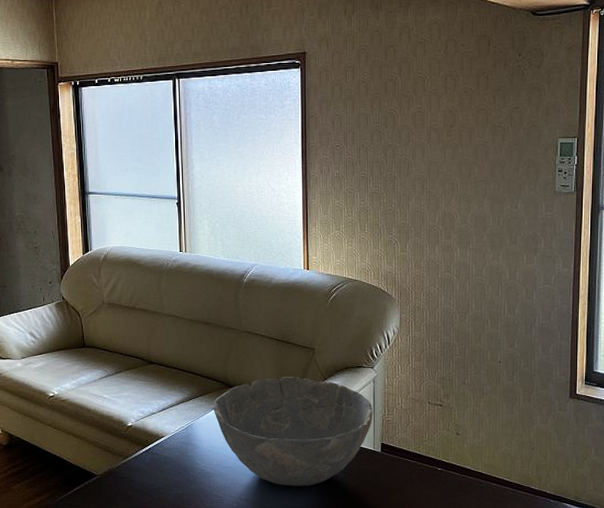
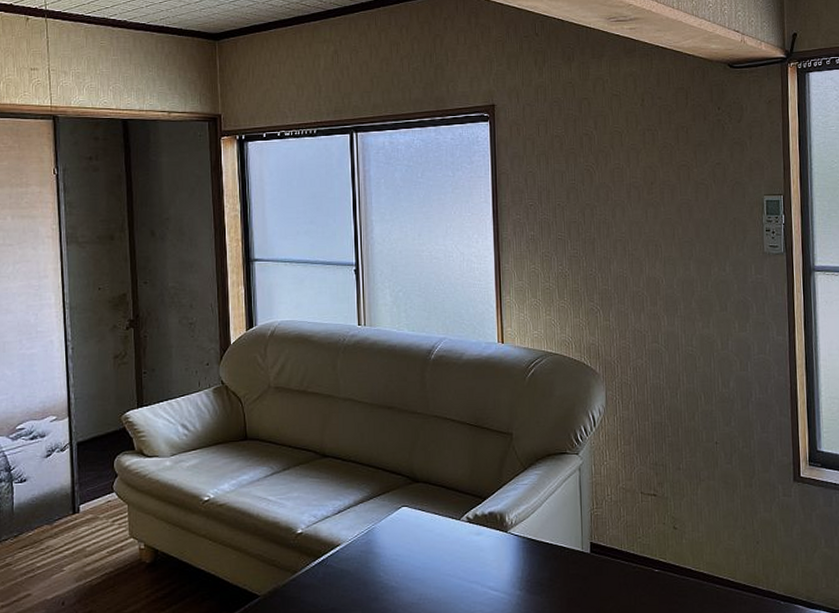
bowl: present [213,377,373,487] -> none [397,467,580,599]

